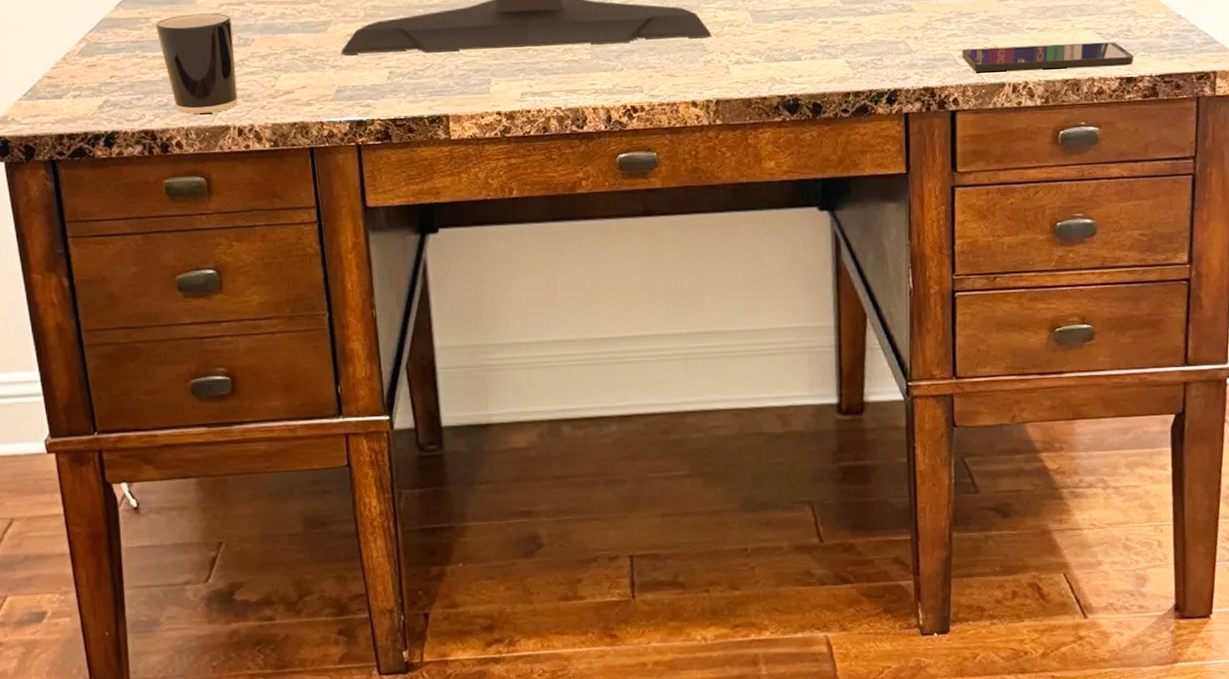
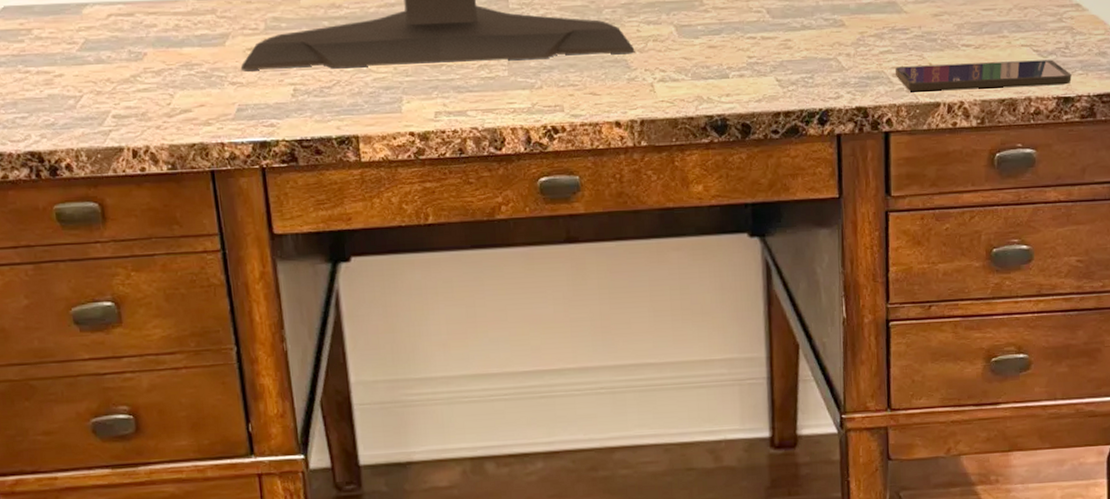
mug: present [155,13,238,114] -> none [38,24,132,134]

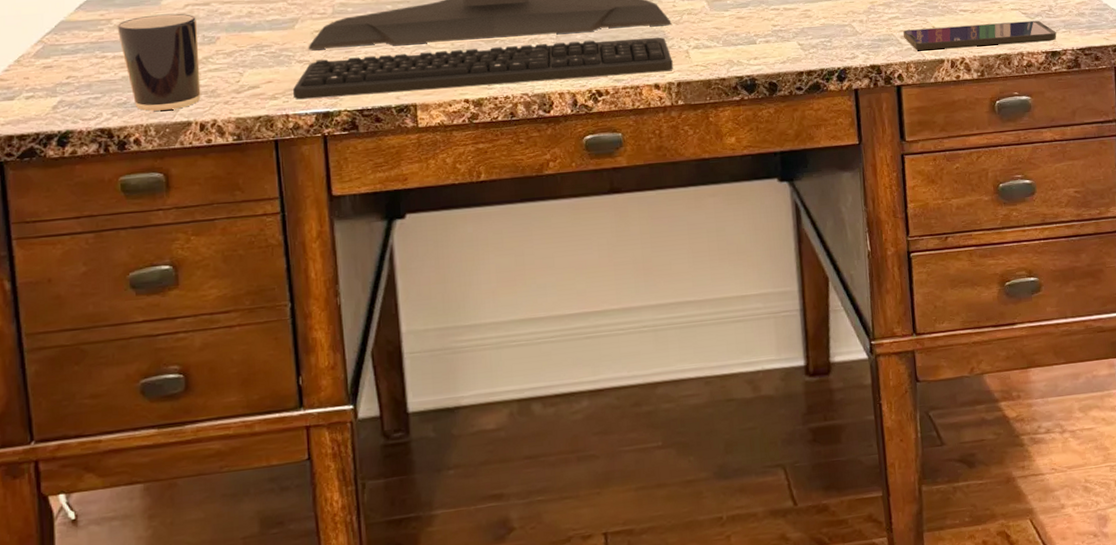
mug: none [38,24,132,134] -> present [117,13,201,111]
computer keyboard: none [227,66,636,127] -> present [293,37,673,100]

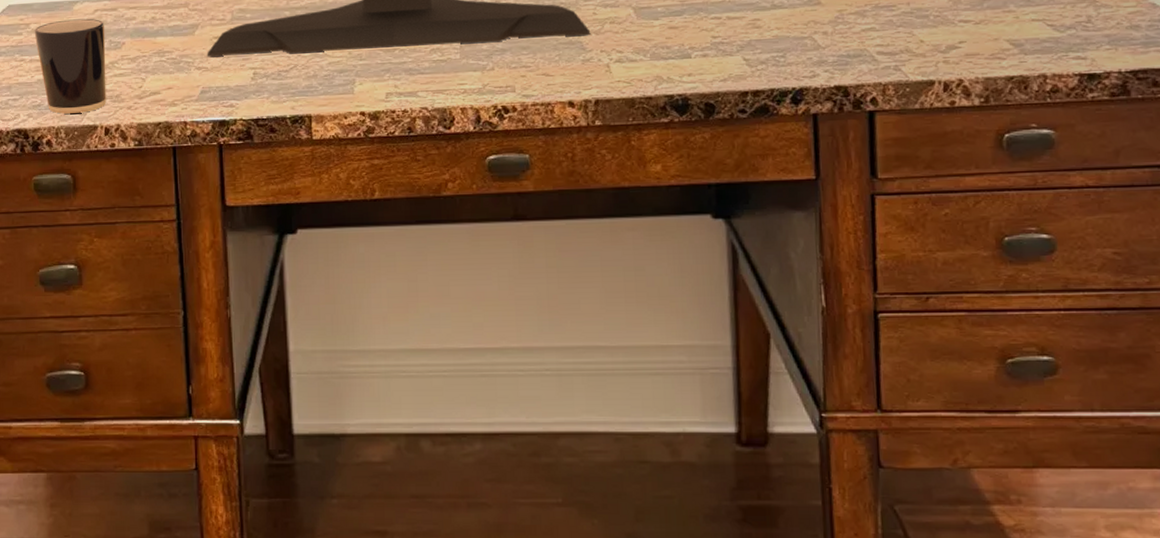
computer keyboard: present [293,37,673,100] -> none [192,48,591,107]
smartphone: present [903,20,1057,51] -> none [879,34,1097,70]

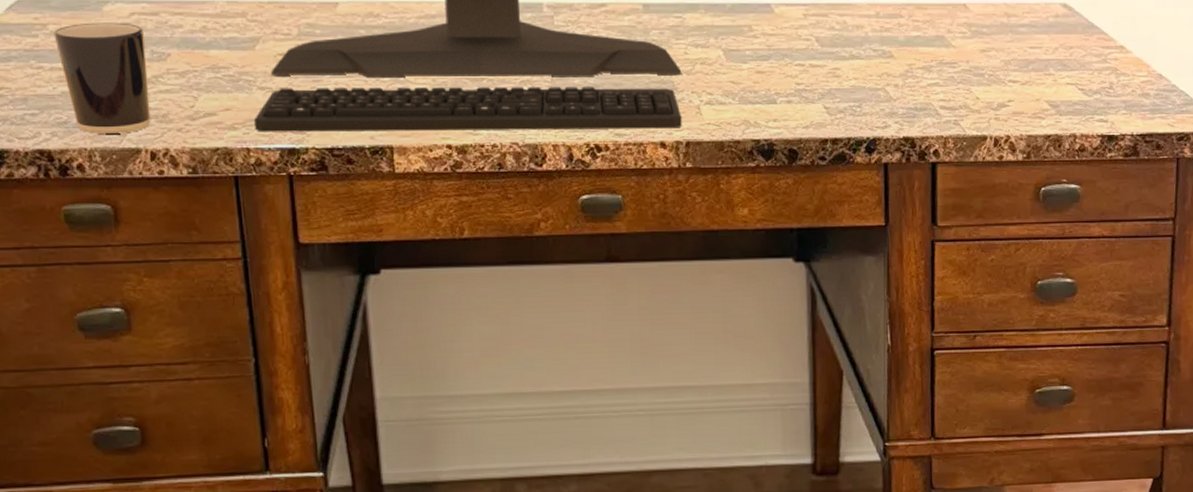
computer keyboard: none [192,48,591,107] -> present [254,87,682,132]

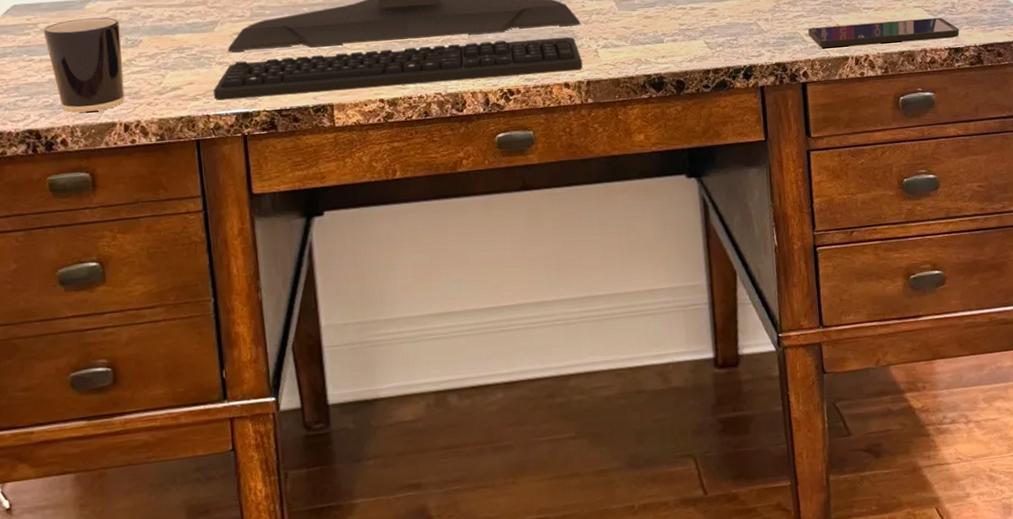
smartphone: none [942,98,1116,125] -> present [807,17,960,49]

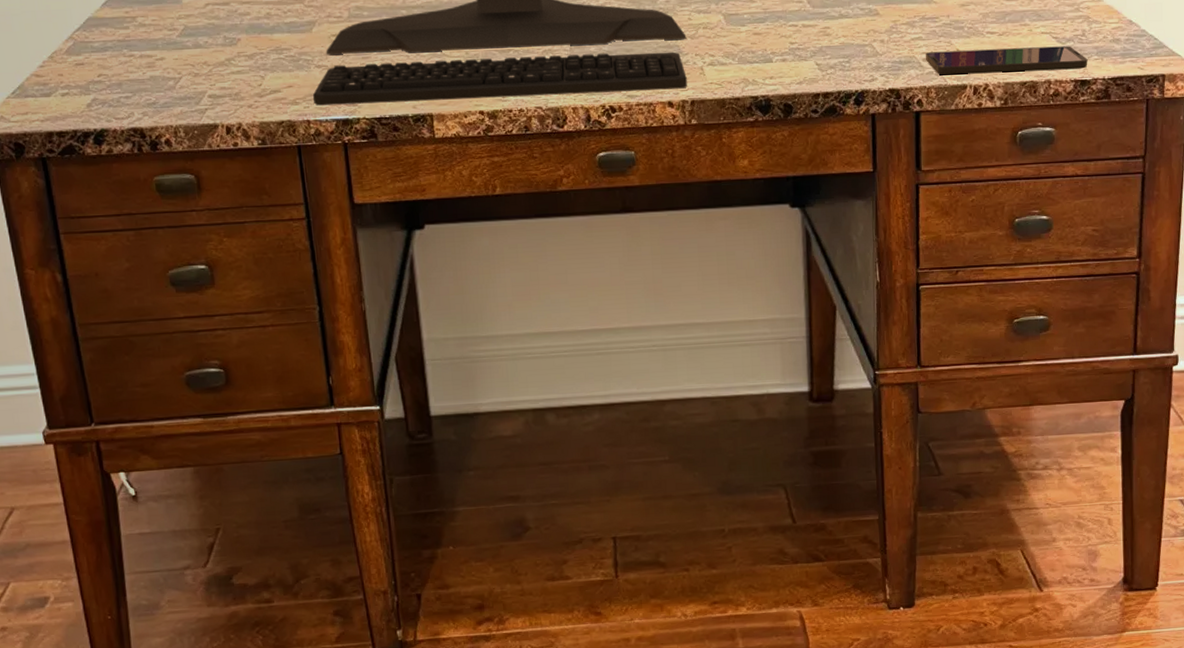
mug: present [43,17,125,113] -> none [141,12,226,112]

